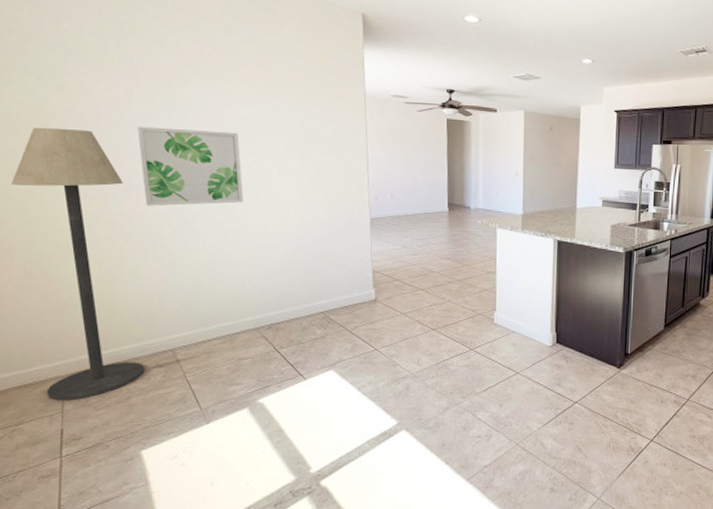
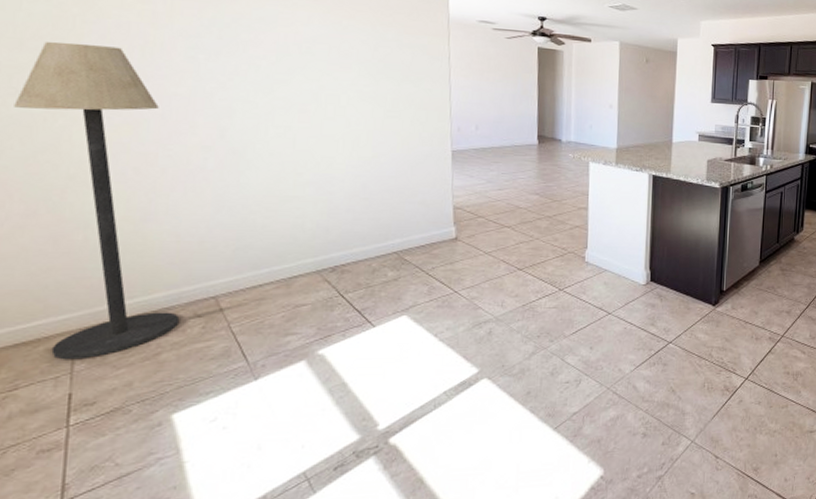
wall art: present [137,126,244,206] -> none [179,44,307,135]

